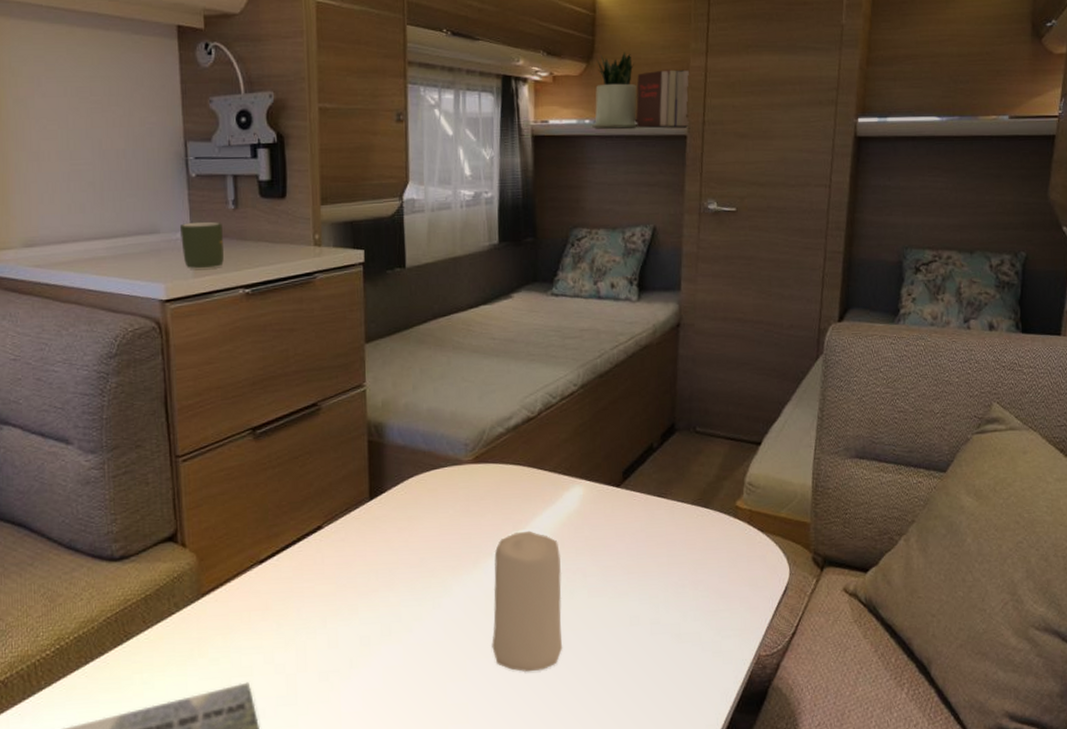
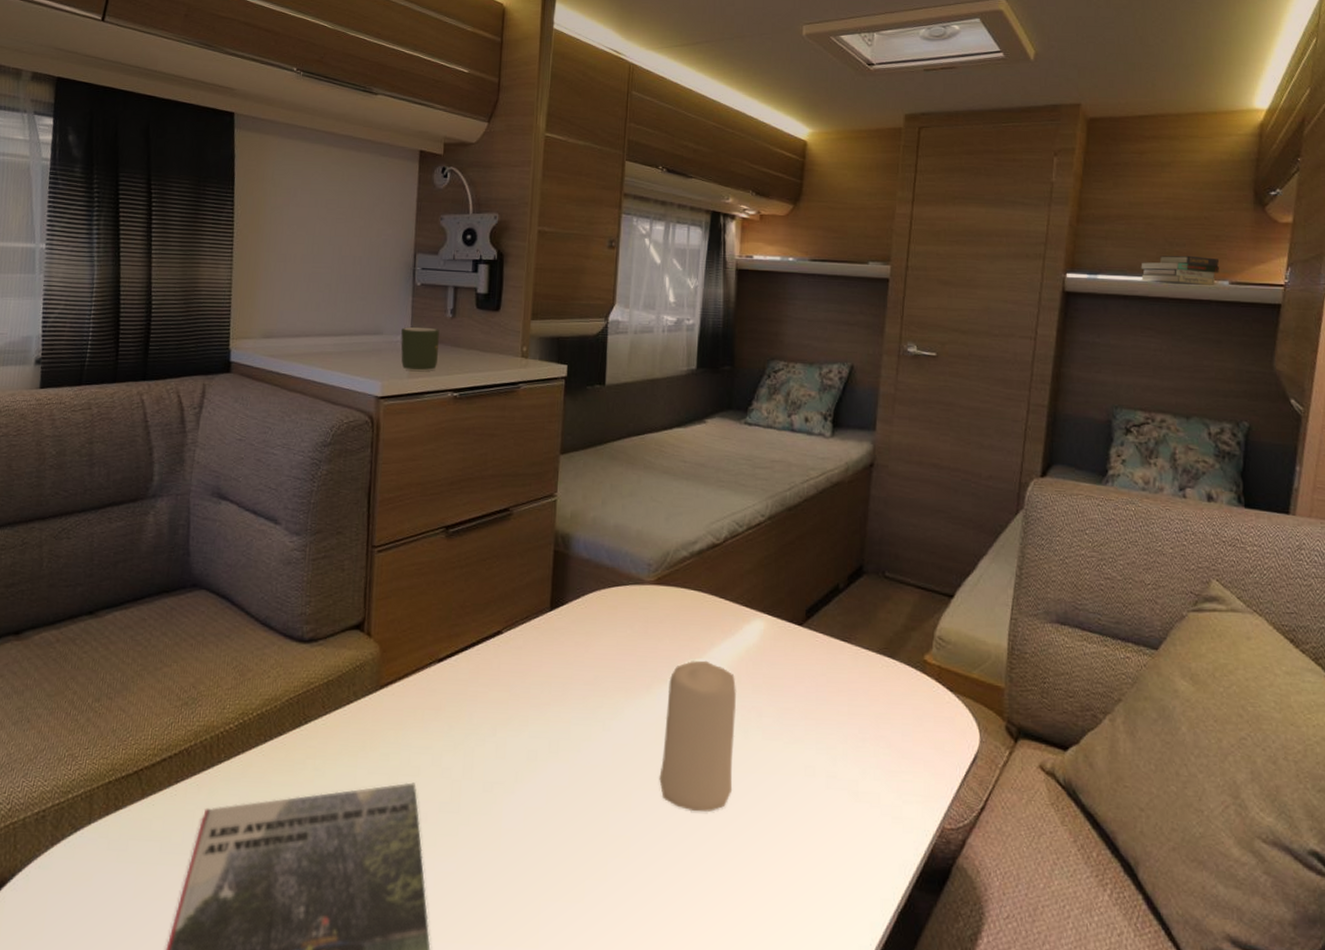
planter: present [591,52,639,130] -> none [794,196,842,270]
books: present [636,69,691,129] -> none [839,215,895,273]
books: none [927,92,1000,122] -> present [1140,255,1219,285]

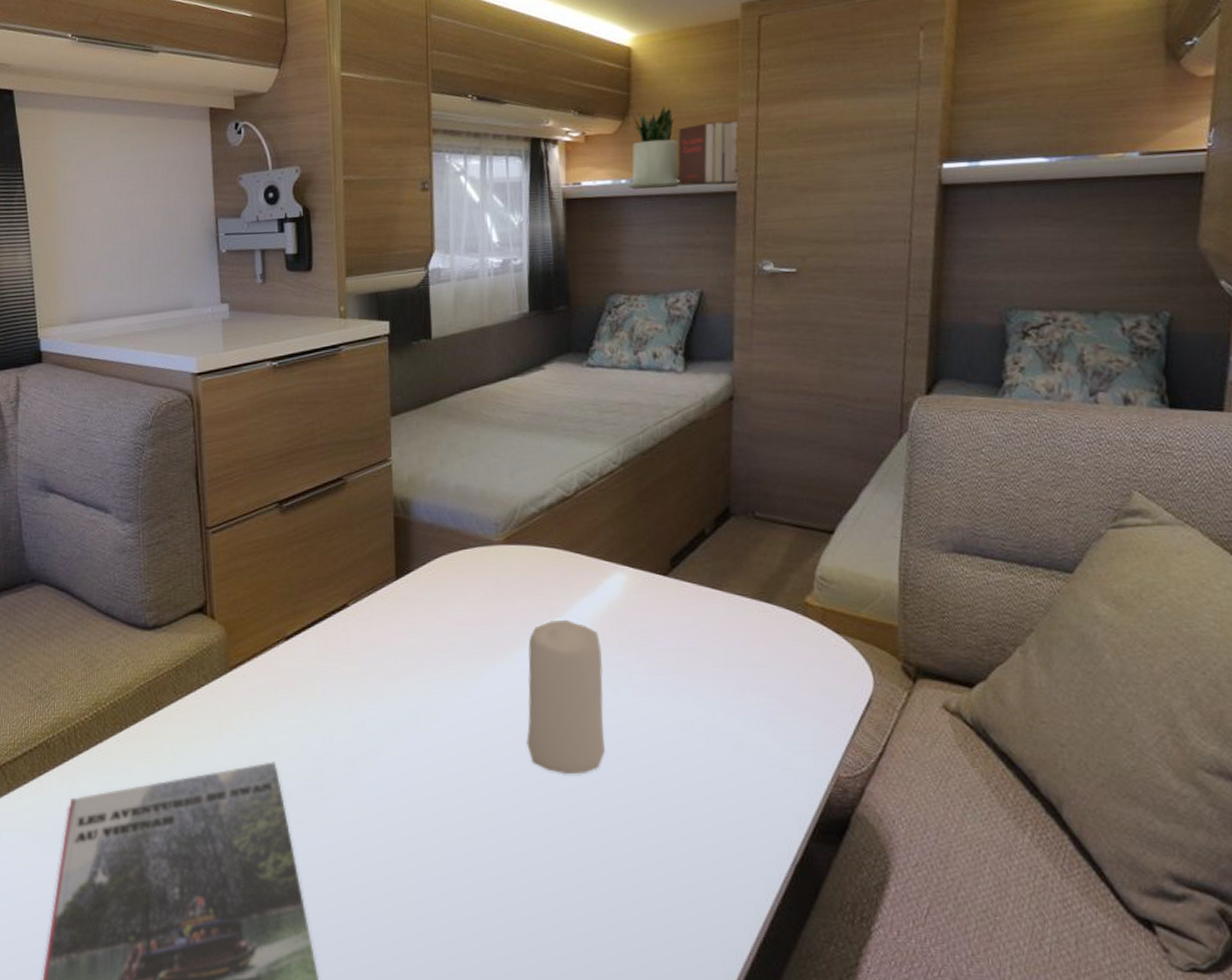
mug: present [401,326,440,372] -> none [211,295,252,344]
planter: none [794,196,842,270] -> present [628,106,681,190]
books: none [839,215,895,273] -> present [678,121,741,186]
books: present [1140,255,1219,285] -> none [1031,127,1127,164]

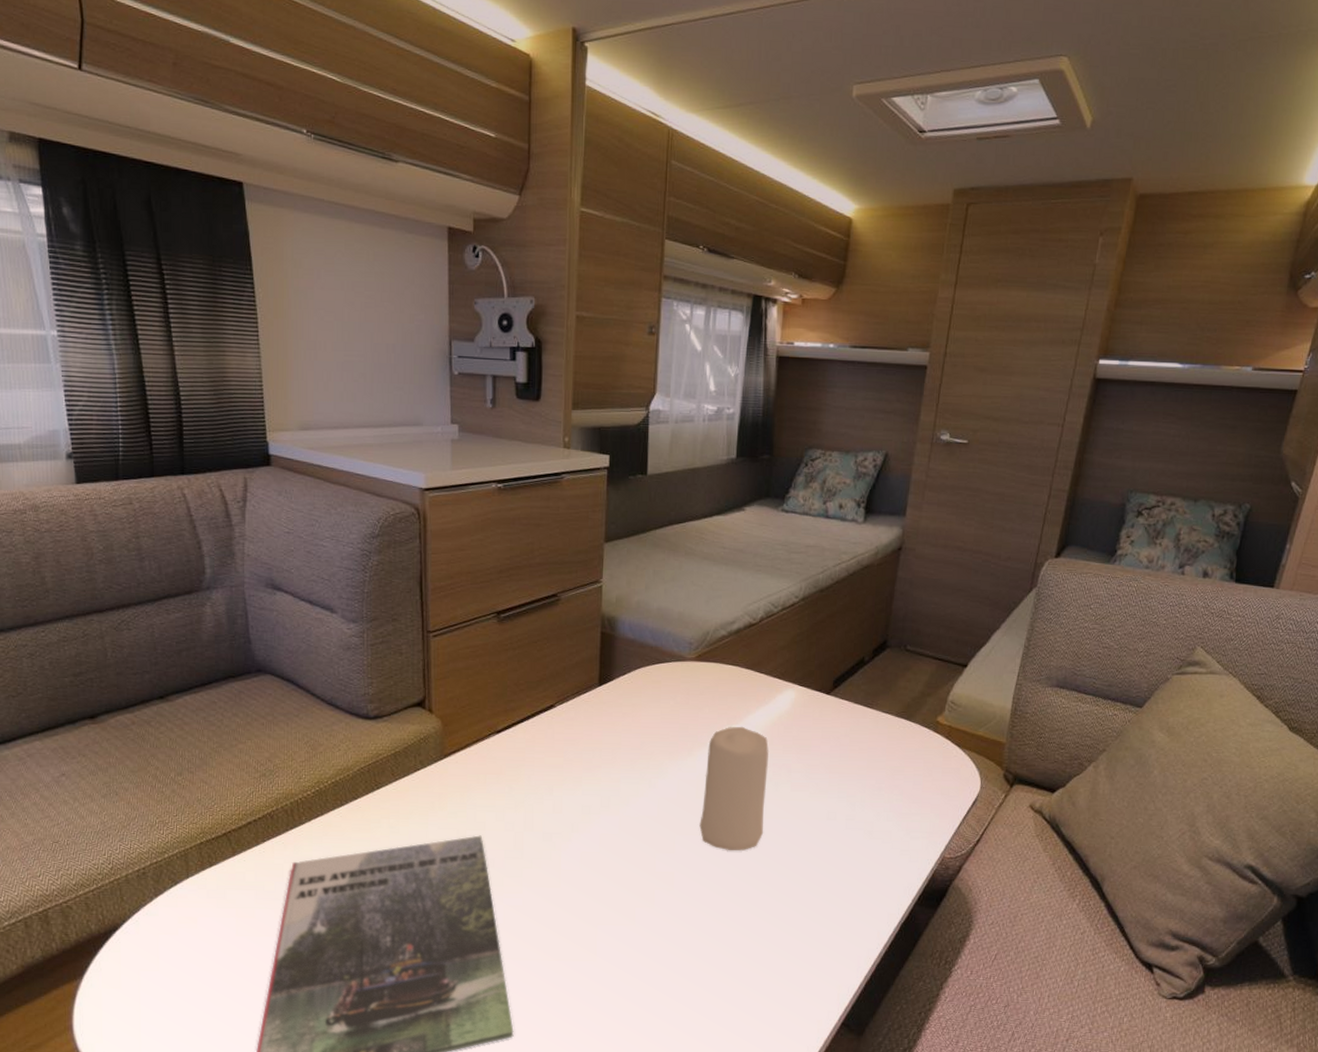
planter: present [628,106,681,190] -> none [835,279,884,357]
books: present [678,121,741,186] -> none [878,299,937,360]

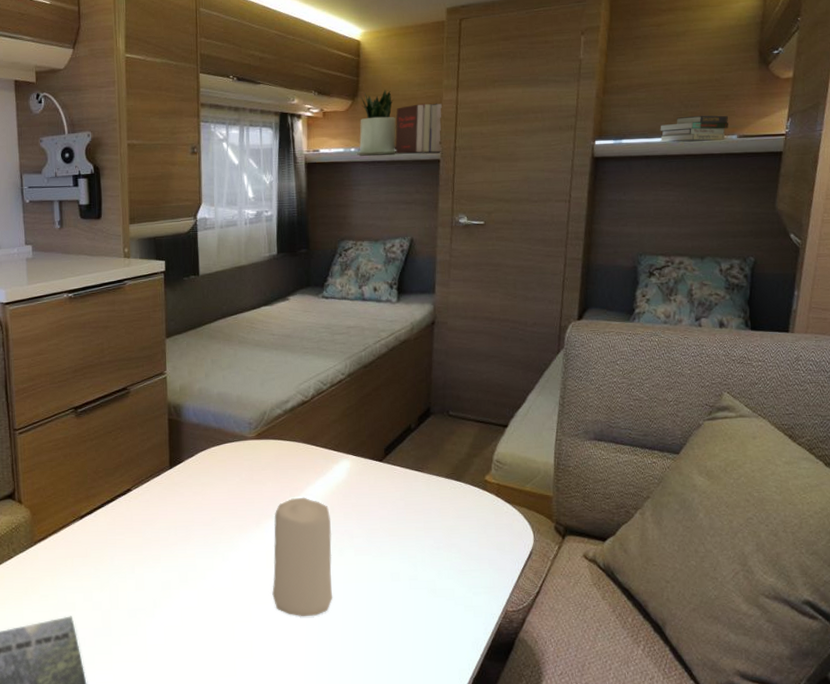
planter: none [835,279,884,357] -> present [356,89,397,157]
books: none [878,299,937,360] -> present [395,103,443,155]
books: none [1168,341,1246,371] -> present [659,115,729,143]

